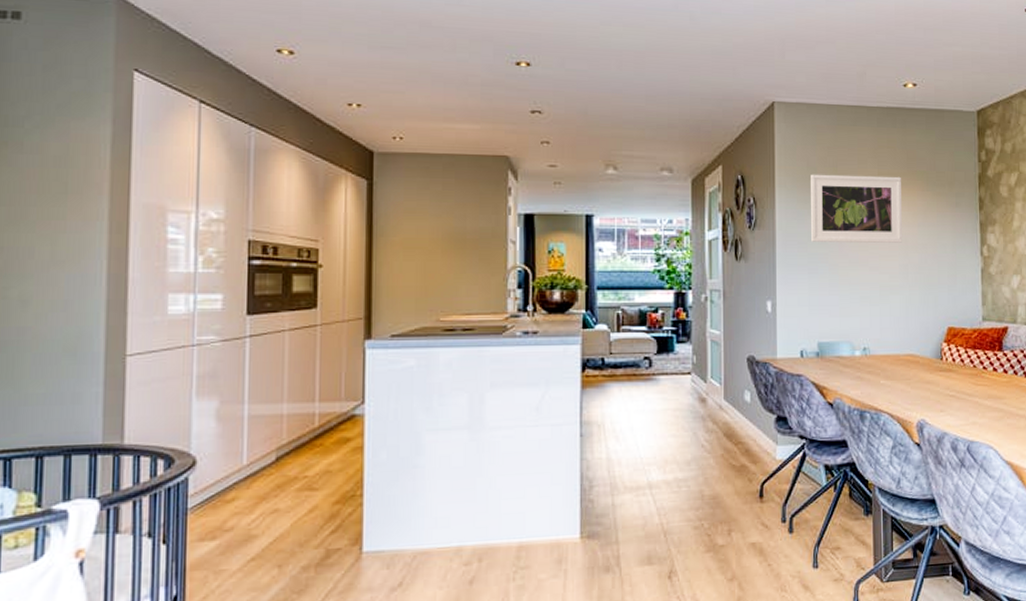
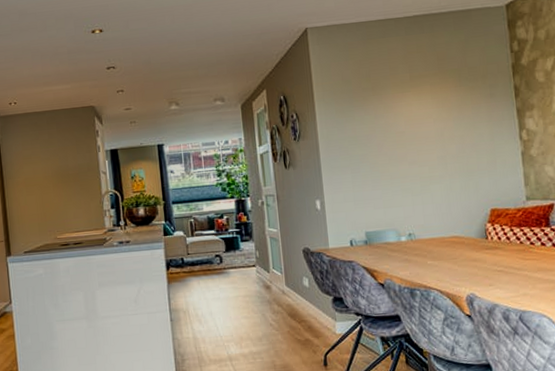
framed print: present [811,174,902,243] -> none [346,77,439,146]

